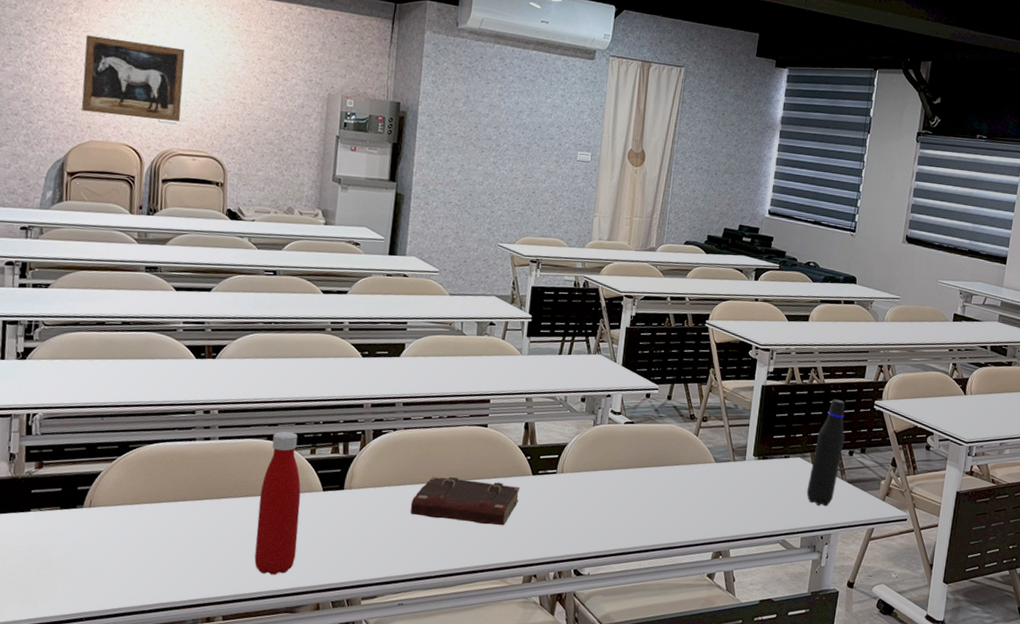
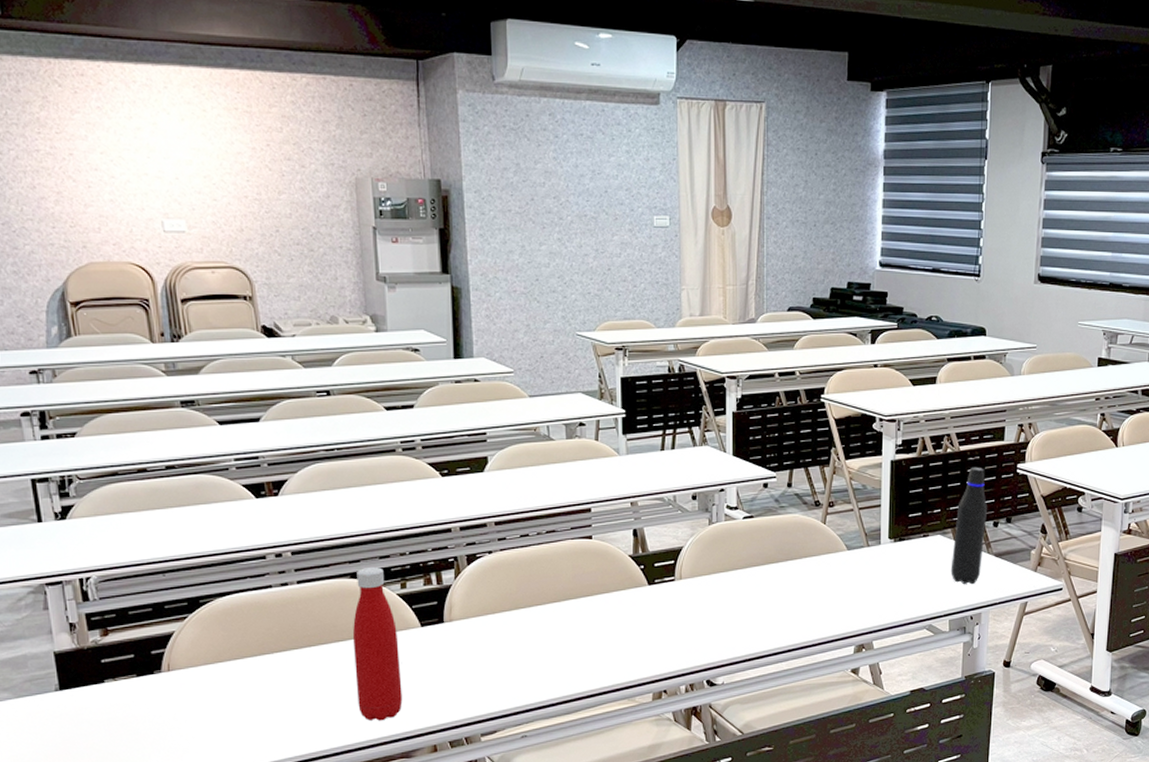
wall art: present [81,35,185,122] -> none [60,137,189,230]
book: present [410,476,520,526] -> none [519,596,636,644]

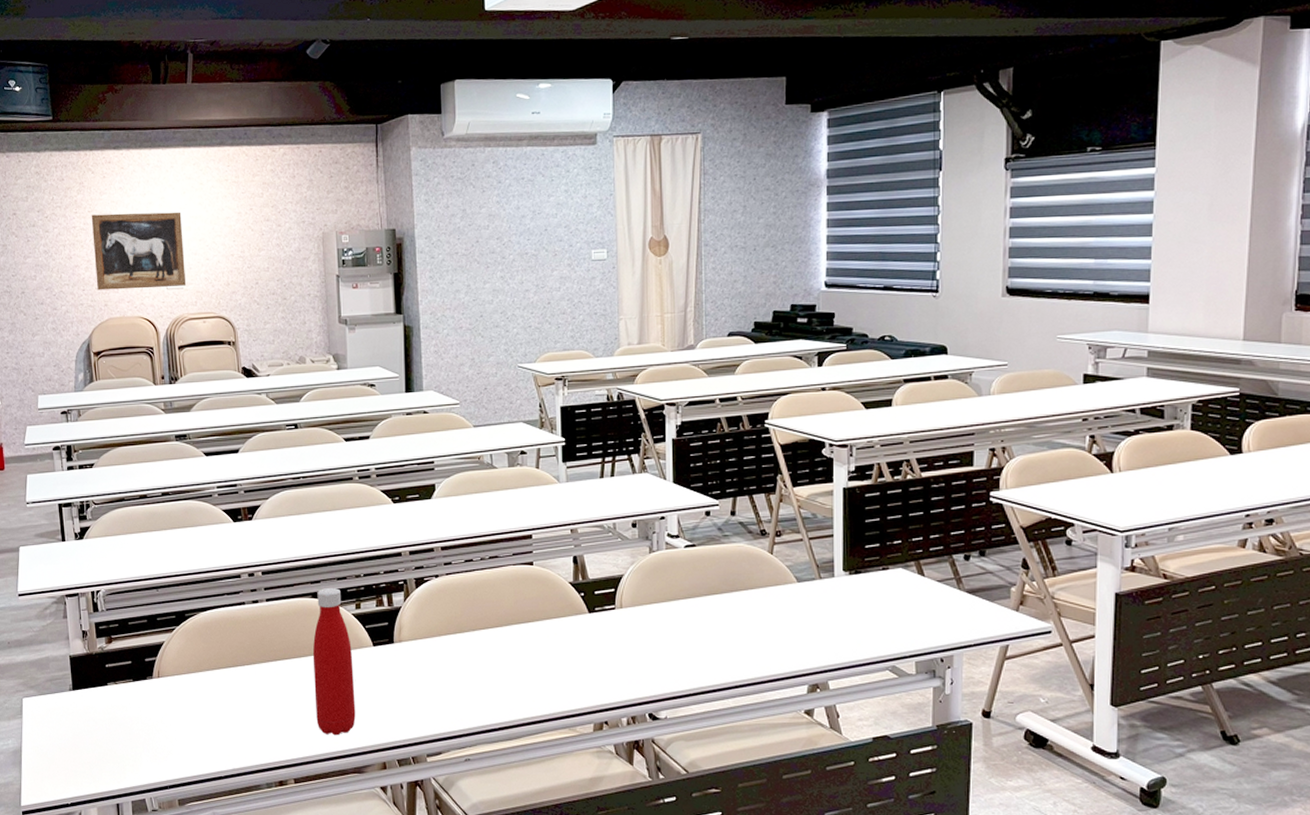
wall art: none [60,137,189,230] -> present [91,212,187,290]
water bottle: present [950,467,988,584] -> none [915,494,957,622]

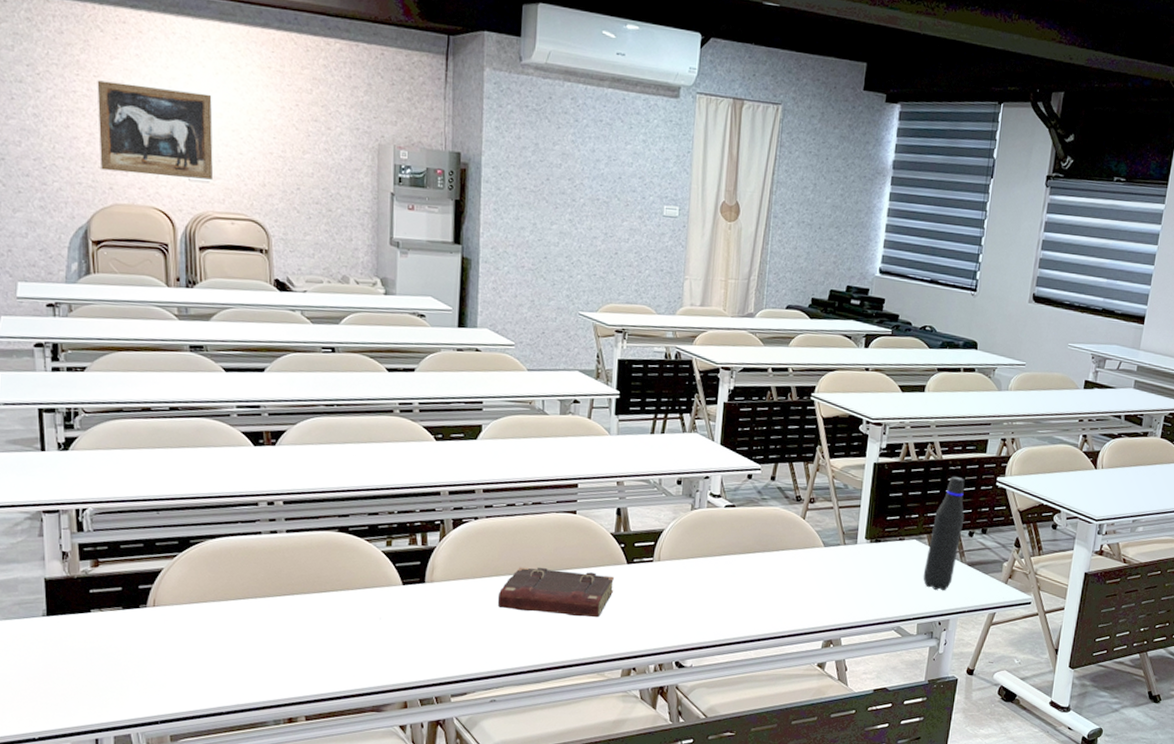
bottle: present [312,587,356,736] -> none [334,522,380,674]
book: none [463,621,577,671] -> present [497,567,614,618]
water bottle: none [915,494,957,622] -> present [923,476,965,590]

